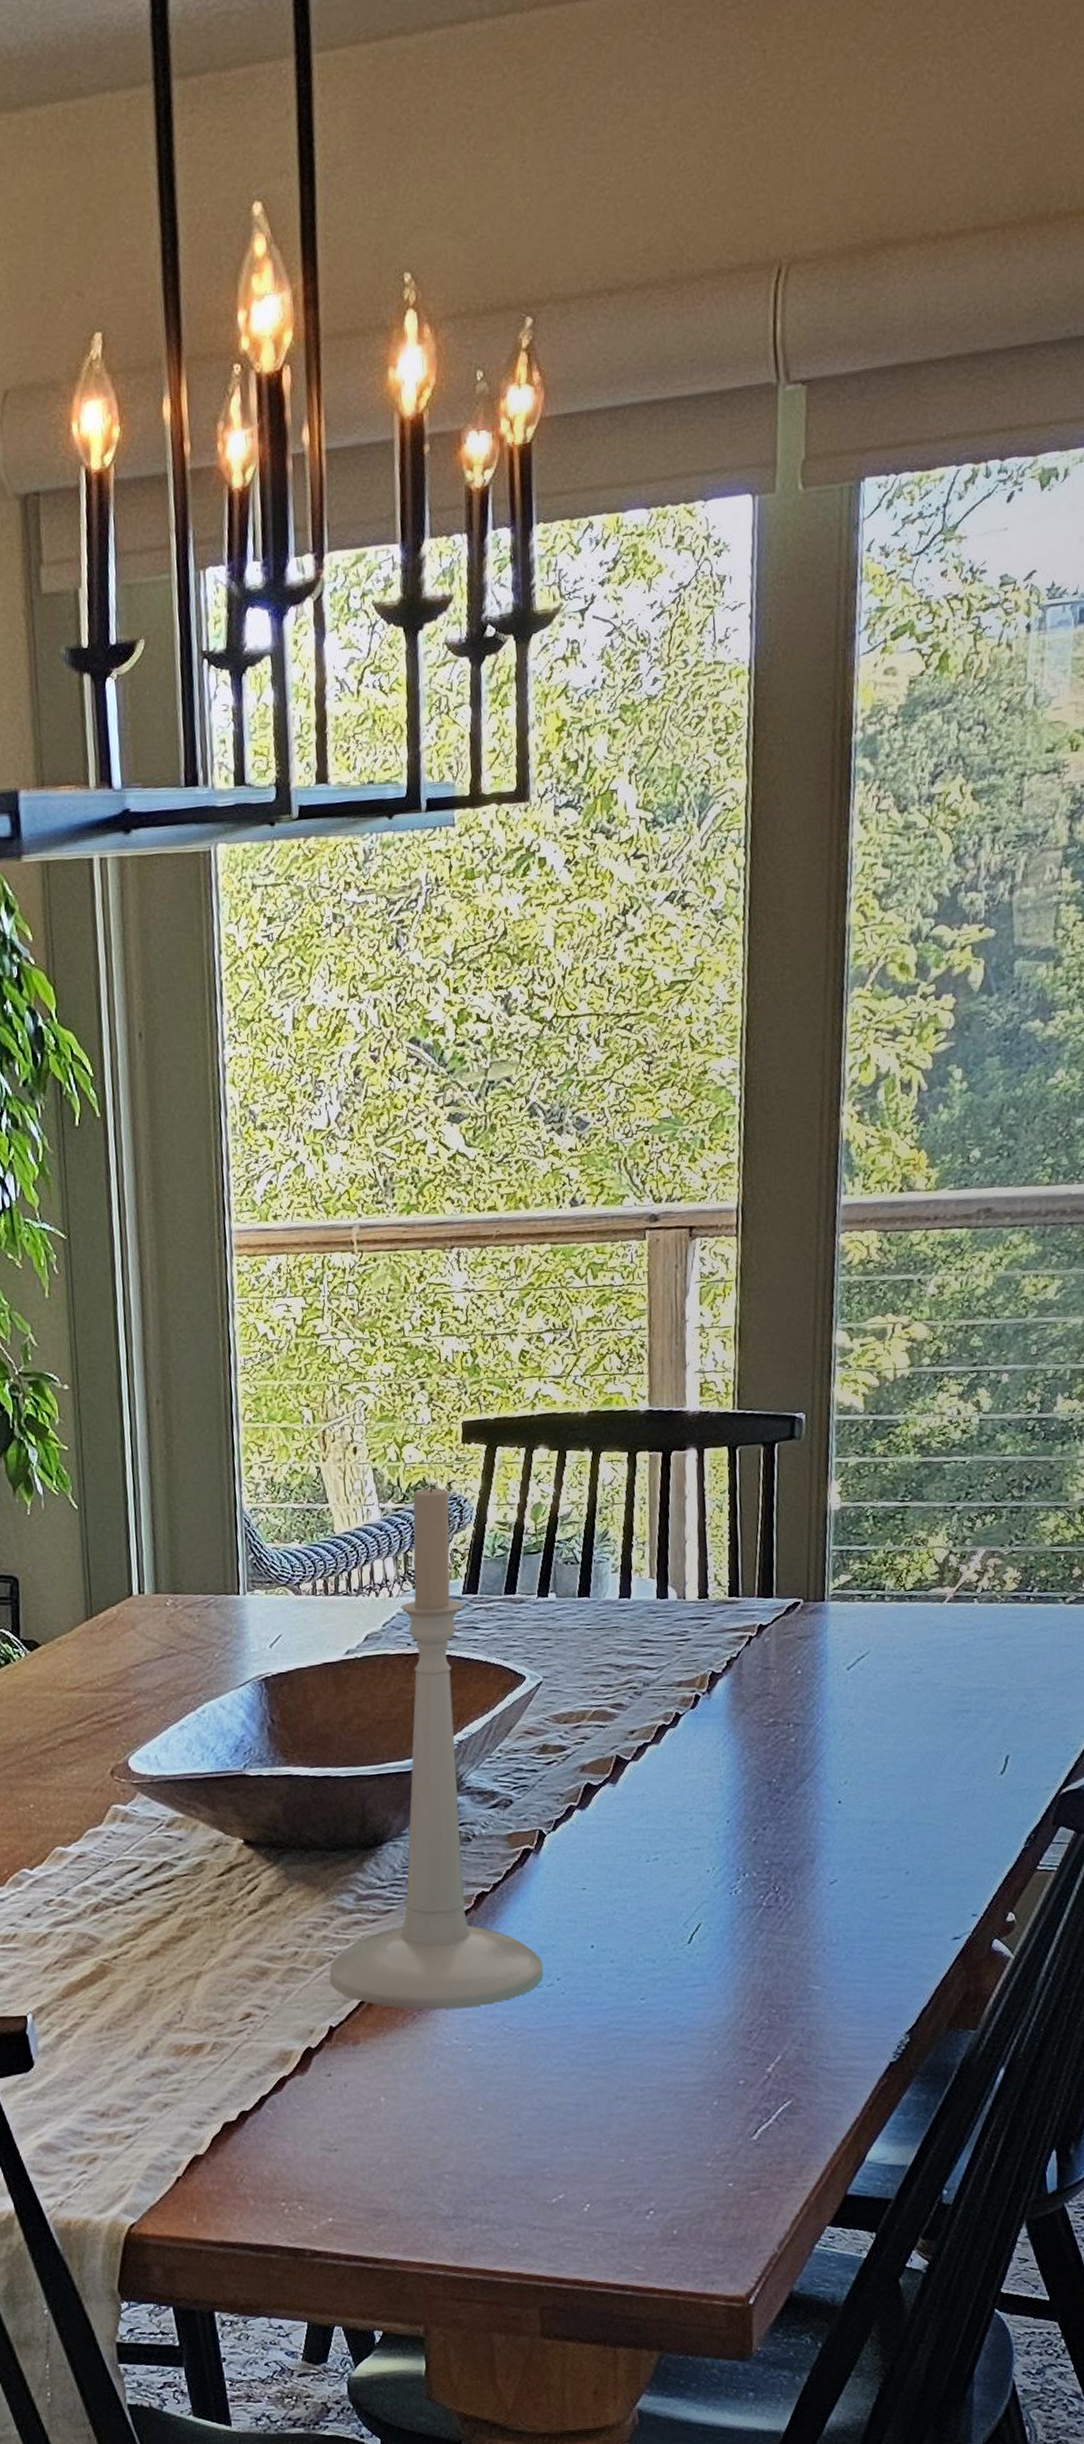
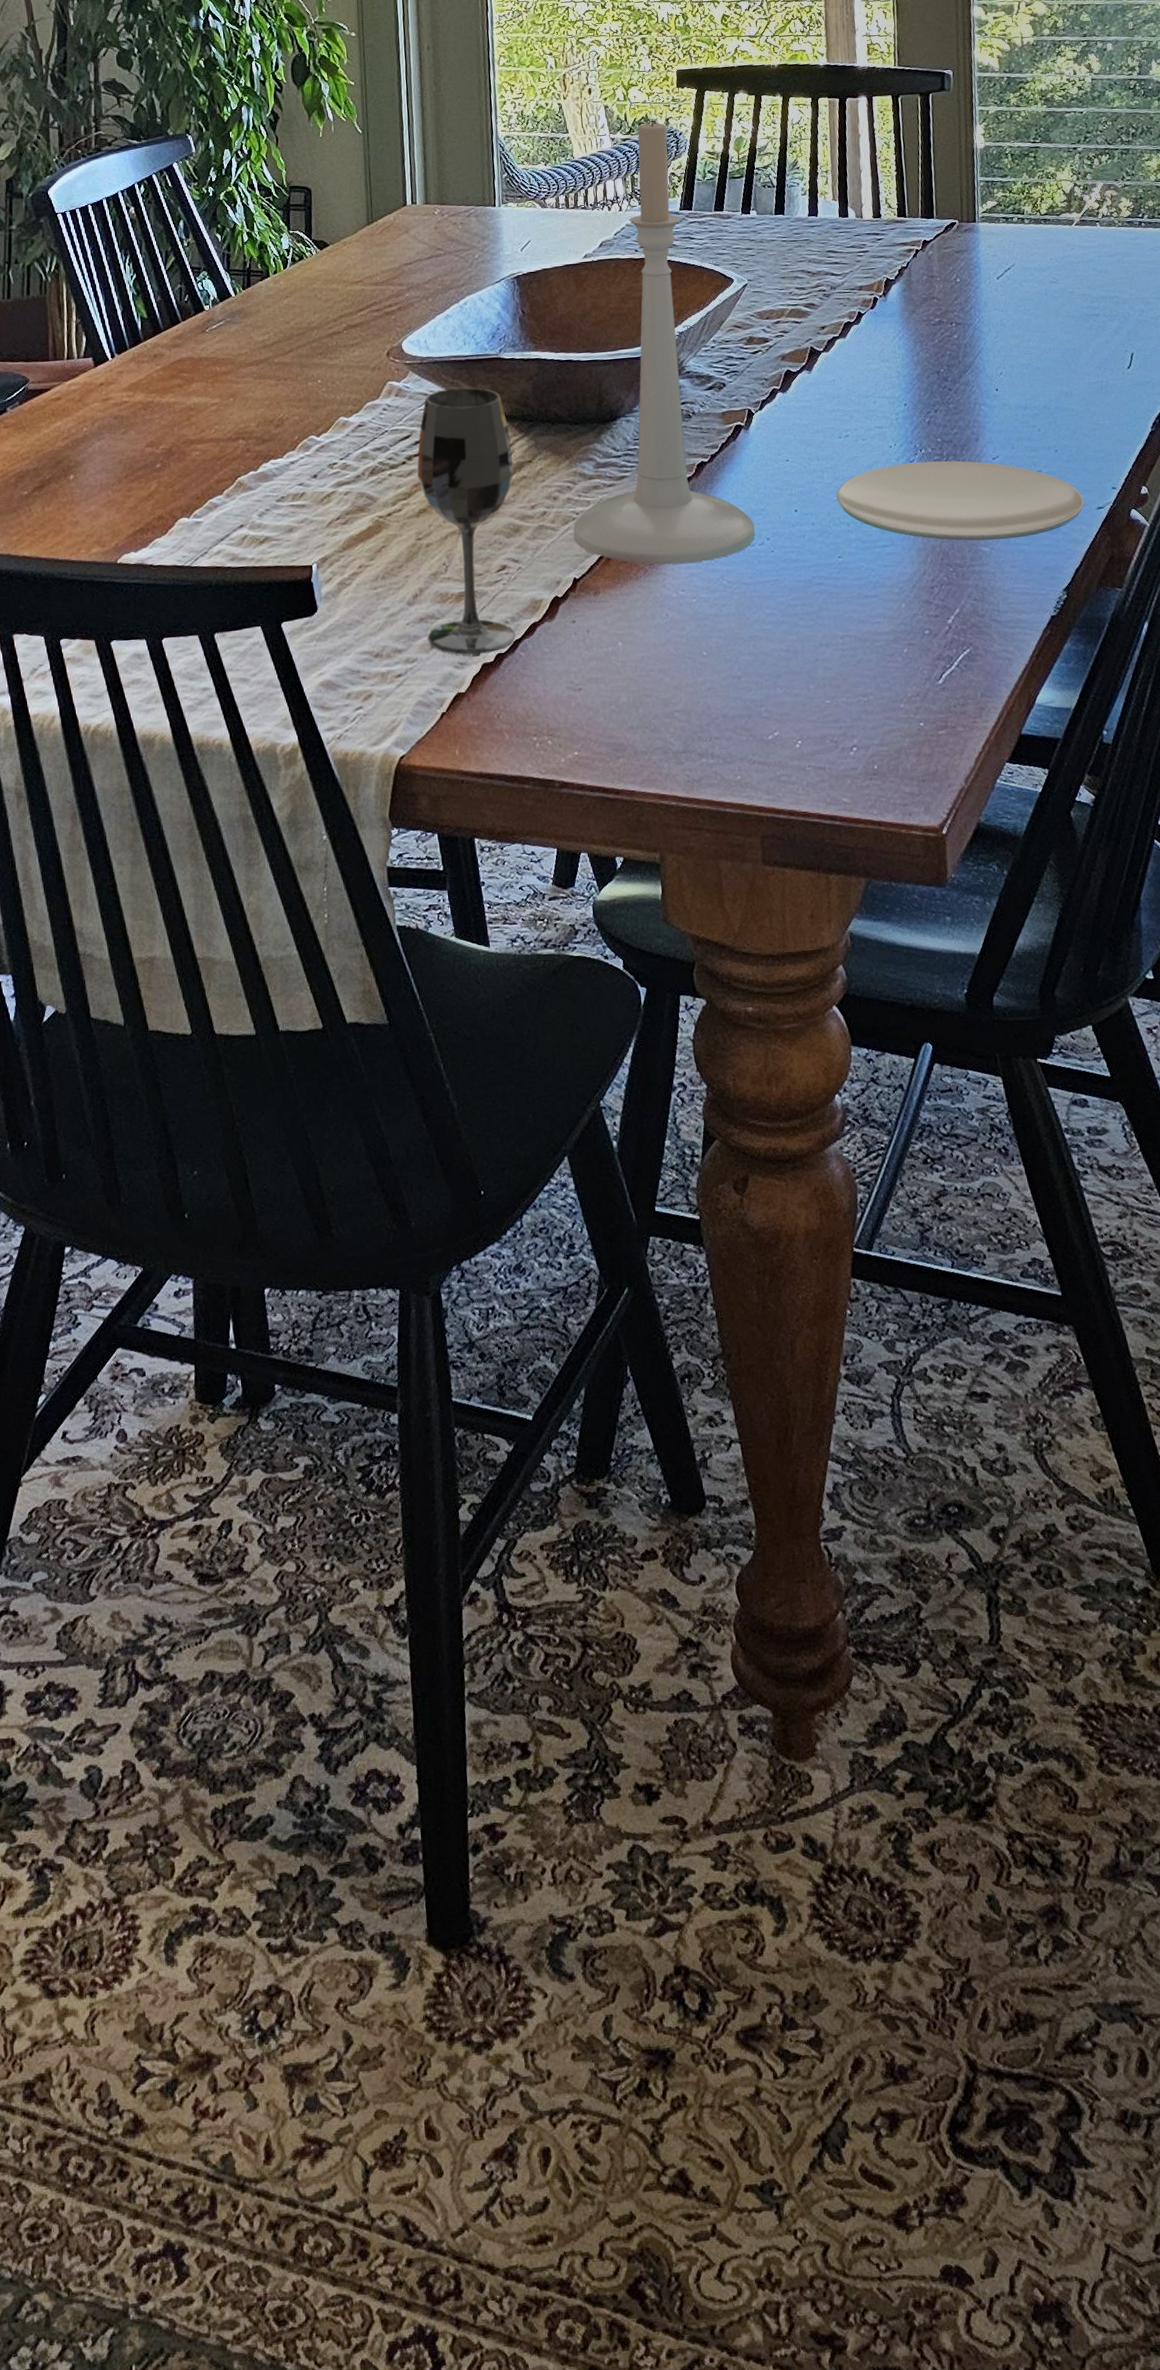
wine glass: none [147,1810,261,2113] -> present [417,387,515,655]
plate: none [641,1886,937,1979] -> present [836,460,1084,541]

